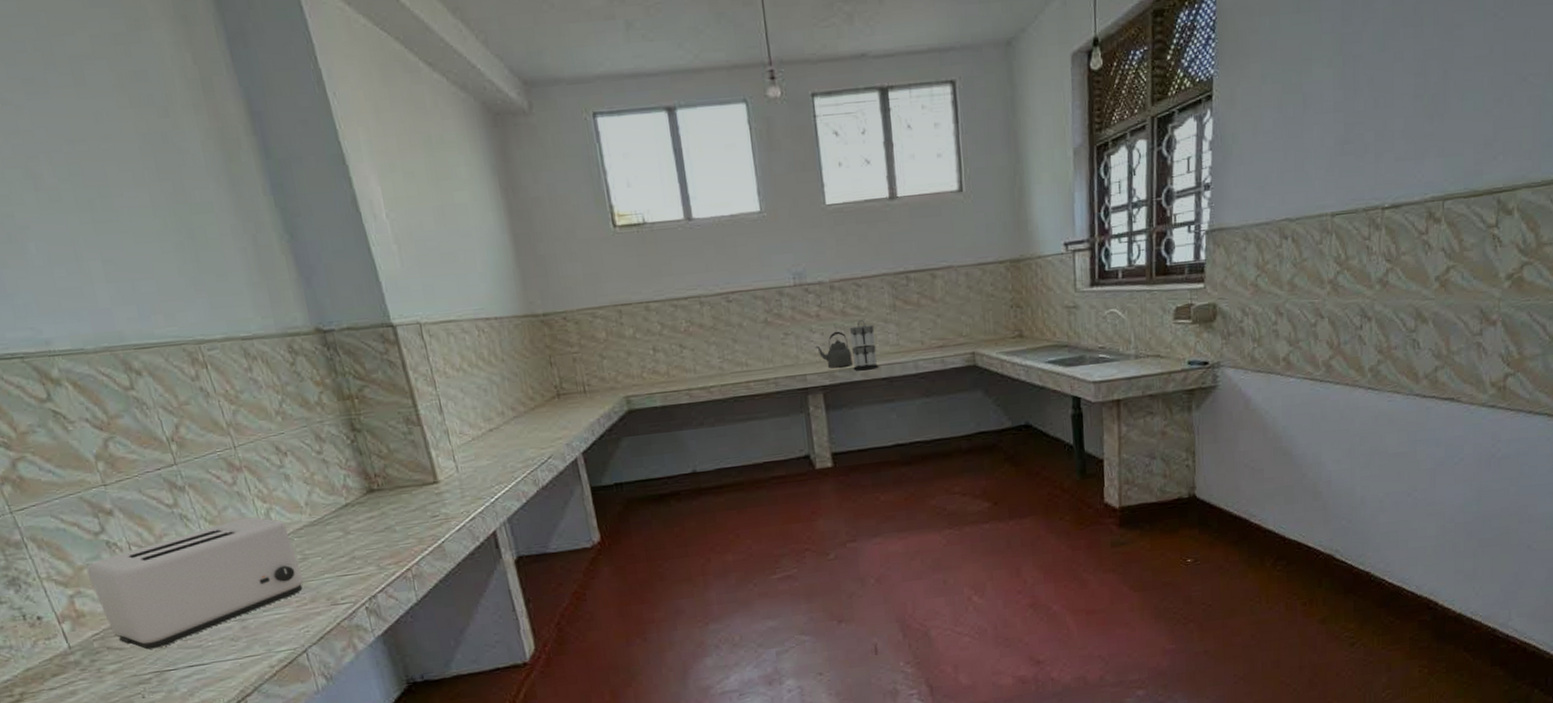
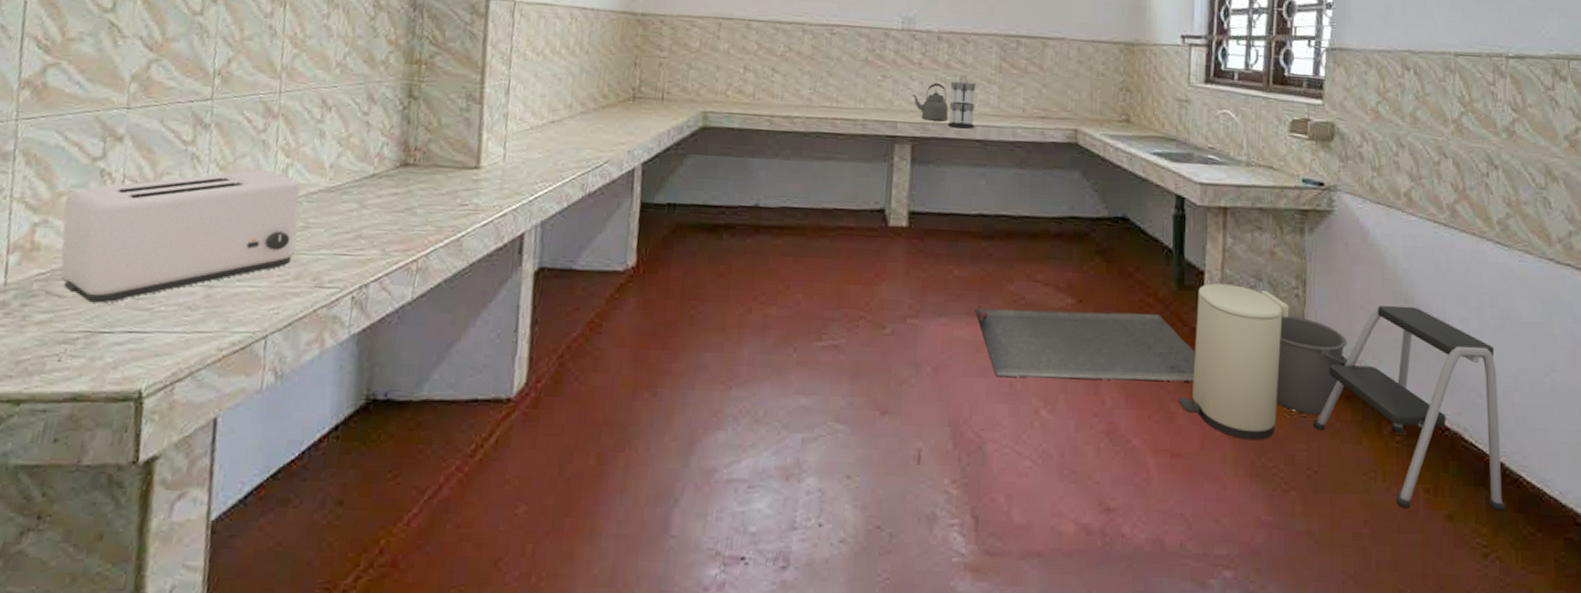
door mat: none [904,502,1102,577] -> present [975,305,1196,383]
pedal bin: none [1089,466,1182,591] -> present [1178,283,1289,440]
bucket: none [1172,483,1234,562] -> present [1276,315,1348,415]
step stool: none [1206,457,1370,621] -> present [1313,305,1505,511]

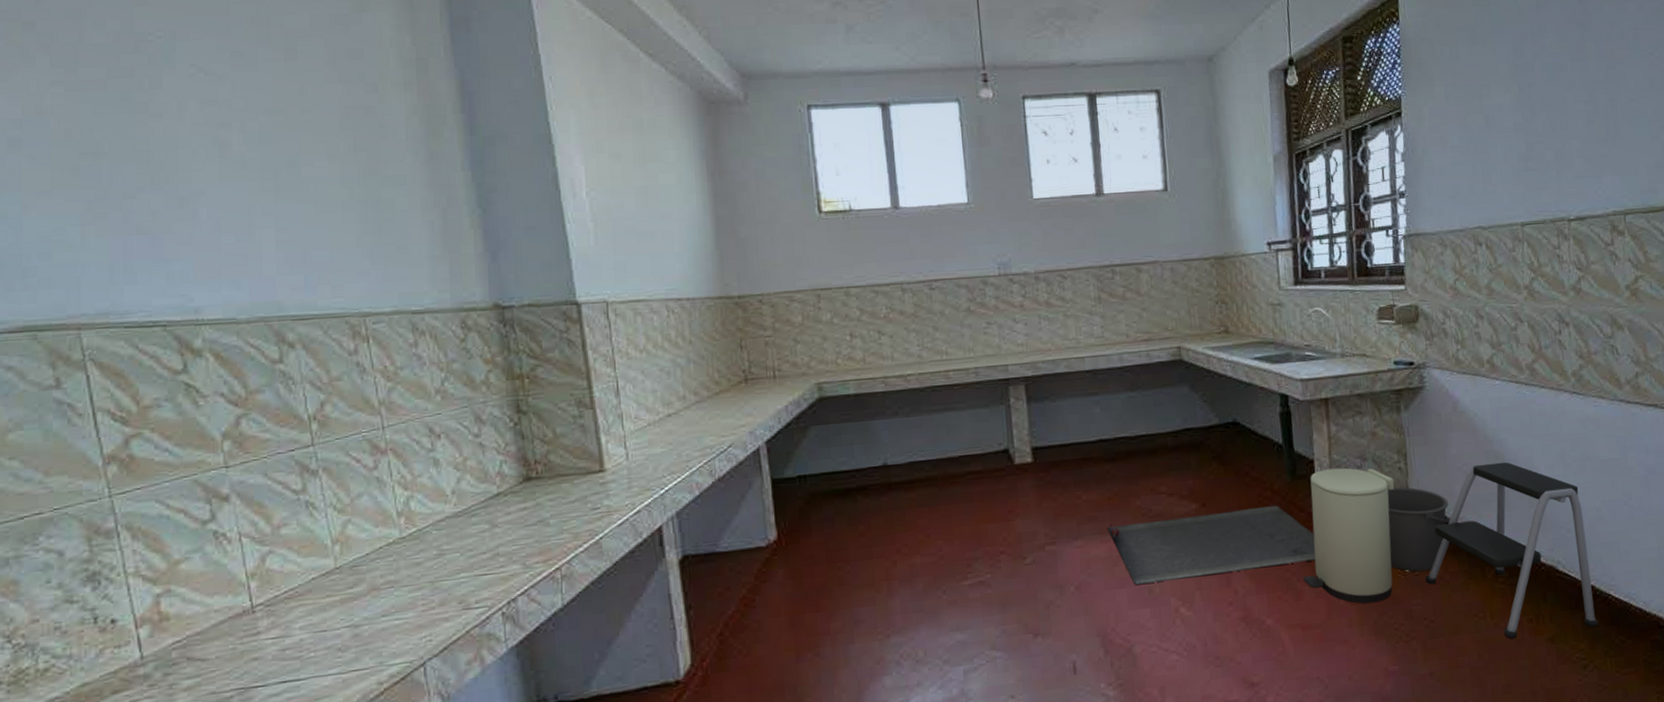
toaster: present [60,170,300,303] -> none [183,506,436,661]
kettle: present [911,82,948,122] -> none [1017,321,1056,359]
spice rack: present [947,76,977,129] -> none [1054,311,1082,363]

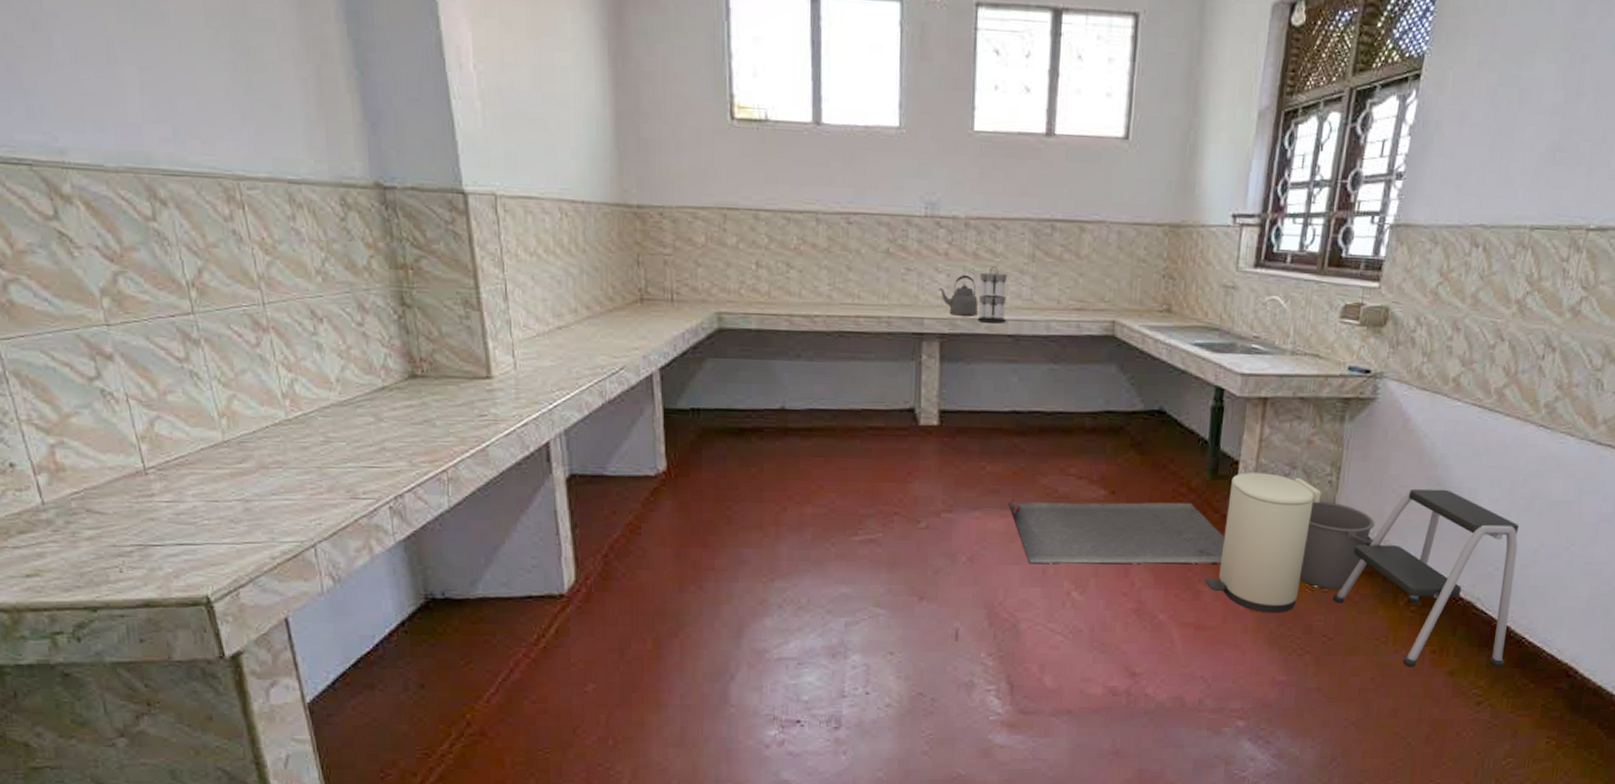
kettle: none [1017,321,1056,359] -> present [937,274,978,316]
spice rack: none [1054,311,1082,363] -> present [977,266,1008,324]

